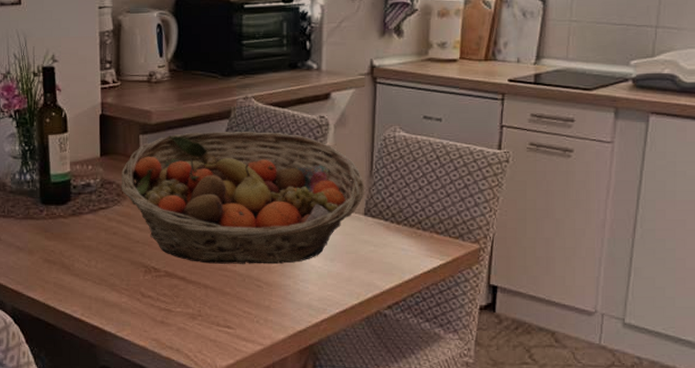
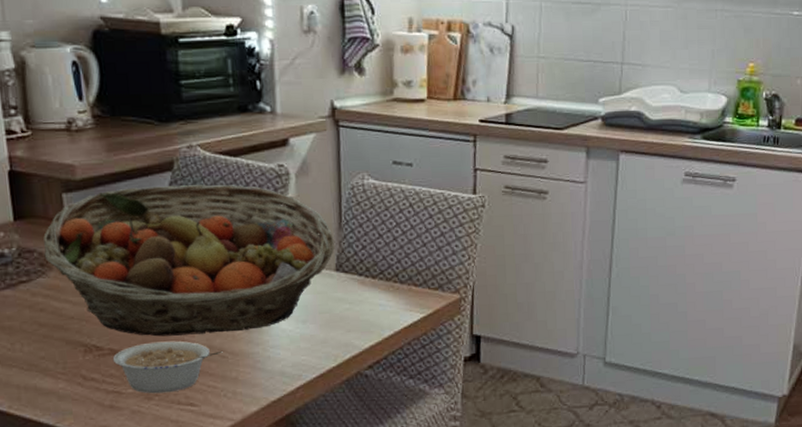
legume: none [167,268,258,315] -> present [112,341,222,394]

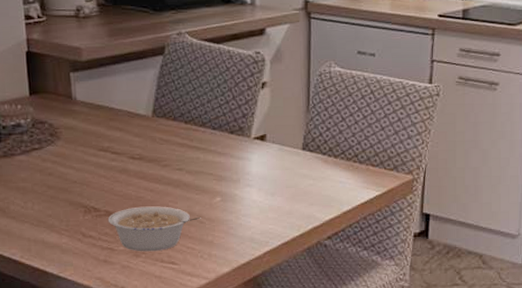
fruit basket: present [43,184,335,337] -> none [53,68,302,202]

